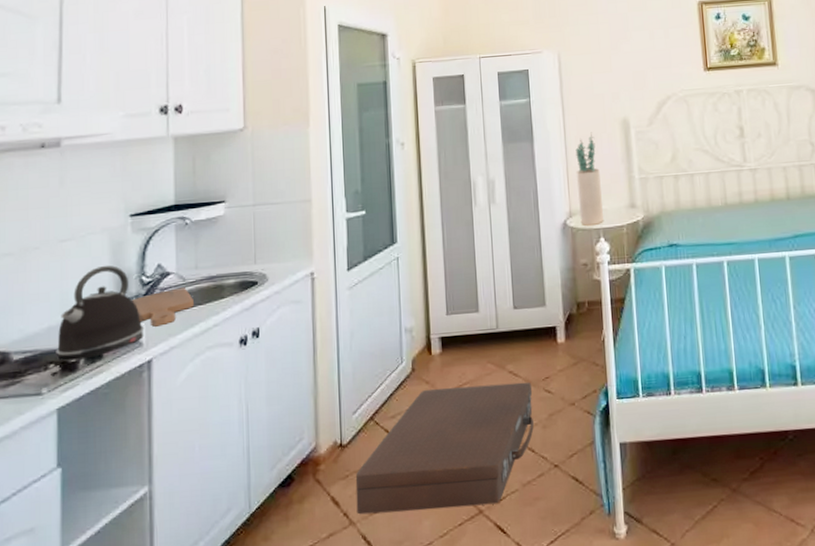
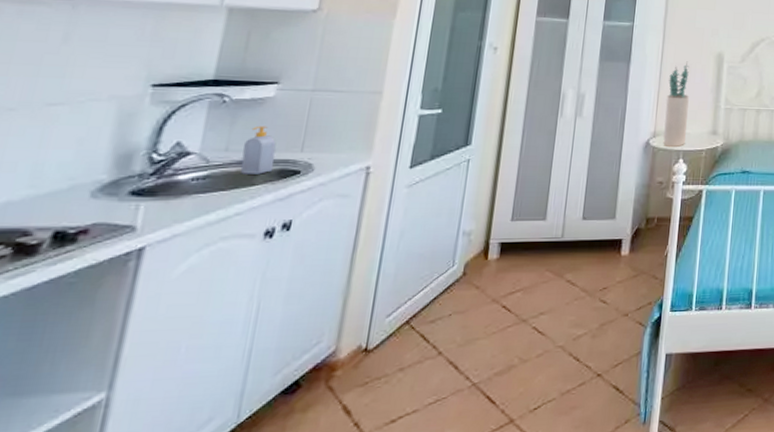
kettle: present [56,265,144,362] -> none [10,137,143,244]
cutting board: present [131,287,195,327] -> none [131,170,216,211]
soap bottle: none [209,242,236,289] -> present [240,125,277,174]
briefcase: present [355,382,534,515] -> none [370,291,588,425]

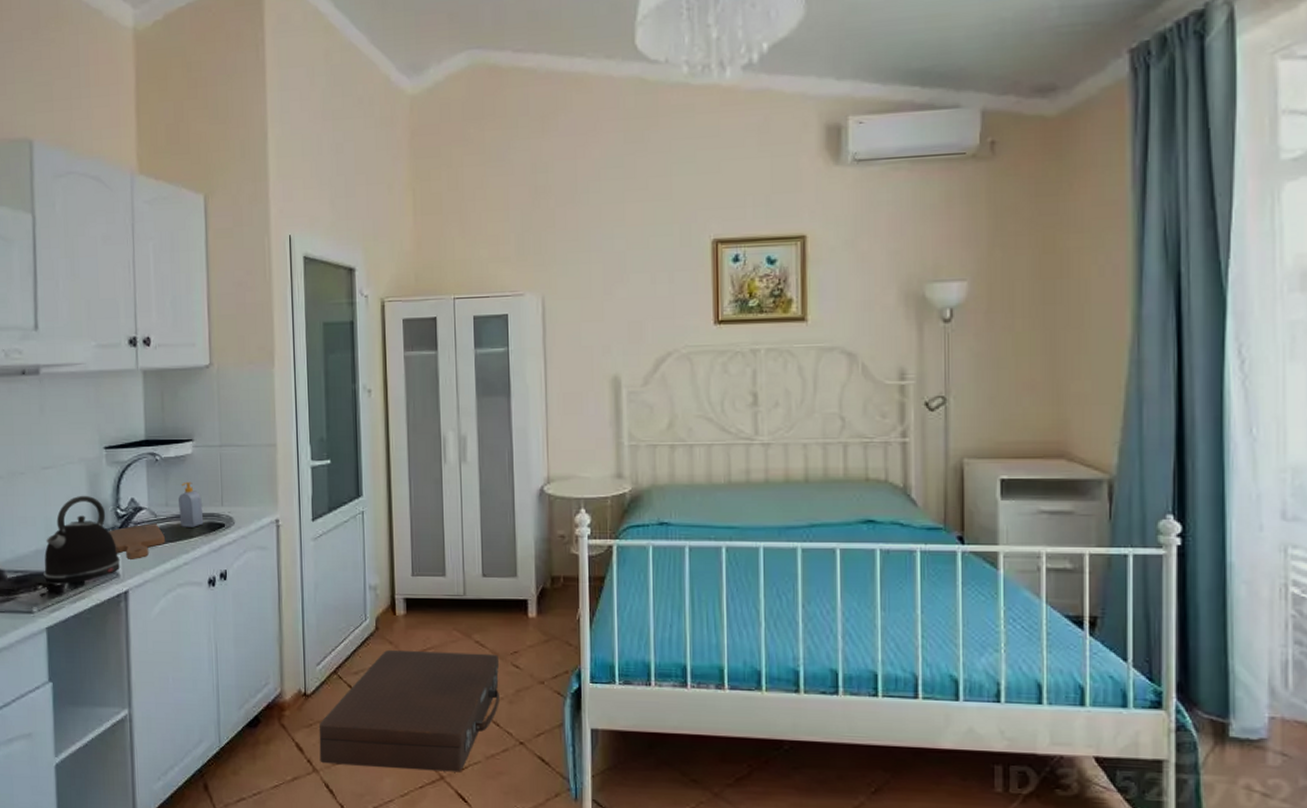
kettle: none [10,137,143,244] -> present [43,495,121,585]
cutting board: none [131,170,216,211] -> present [108,523,166,559]
briefcase: none [370,291,588,425] -> present [318,649,500,772]
vase: present [663,61,689,148] -> none [556,389,586,495]

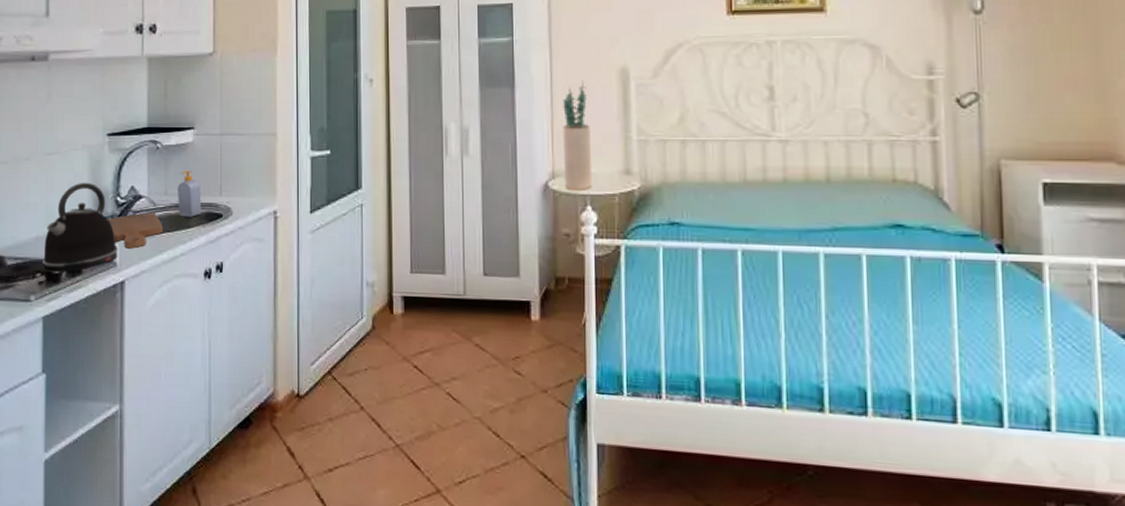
briefcase: present [318,649,500,772] -> none [311,350,501,486]
vase: none [556,389,586,495] -> present [562,81,593,191]

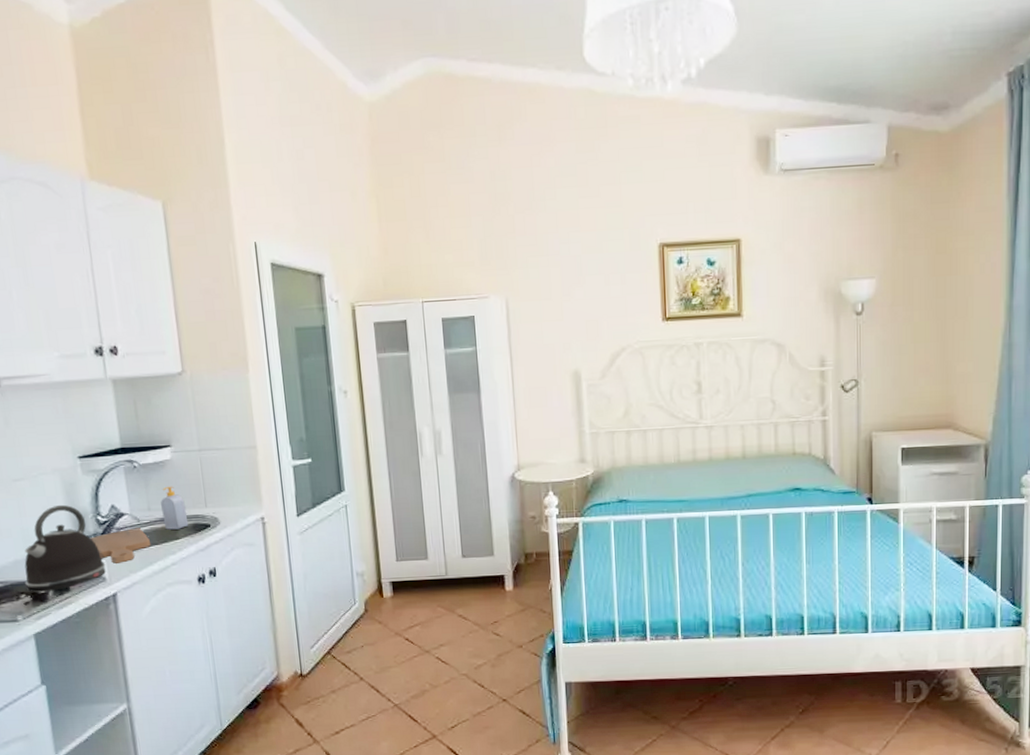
vase: present [562,81,593,191] -> none [524,384,553,480]

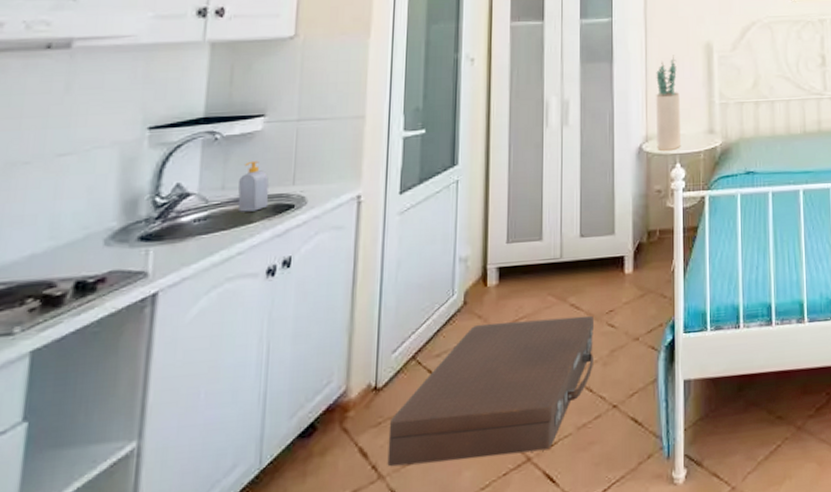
kettle: present [24,504,106,593] -> none [37,183,152,296]
cutting board: present [90,528,152,563] -> none [139,210,217,255]
briefcase: none [316,625,483,735] -> present [387,315,595,467]
vase: none [524,384,553,480] -> present [655,55,682,152]

